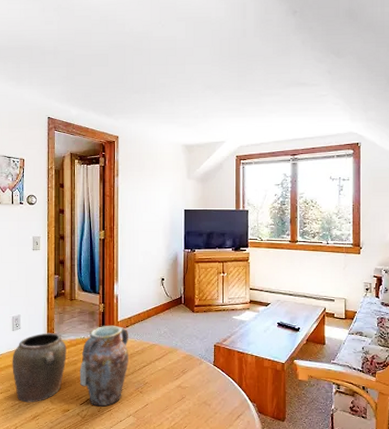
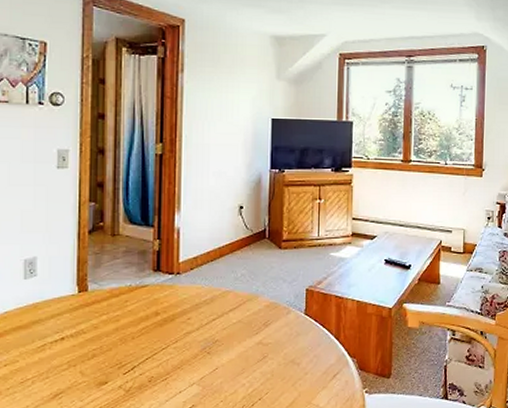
jar set: present [12,325,128,407] -> none [23,267,193,377]

